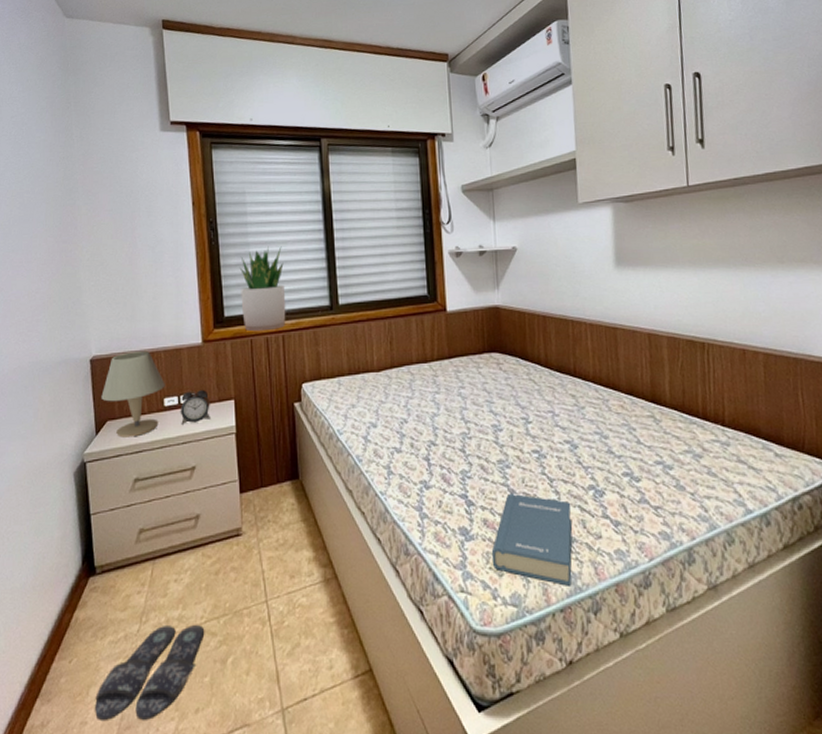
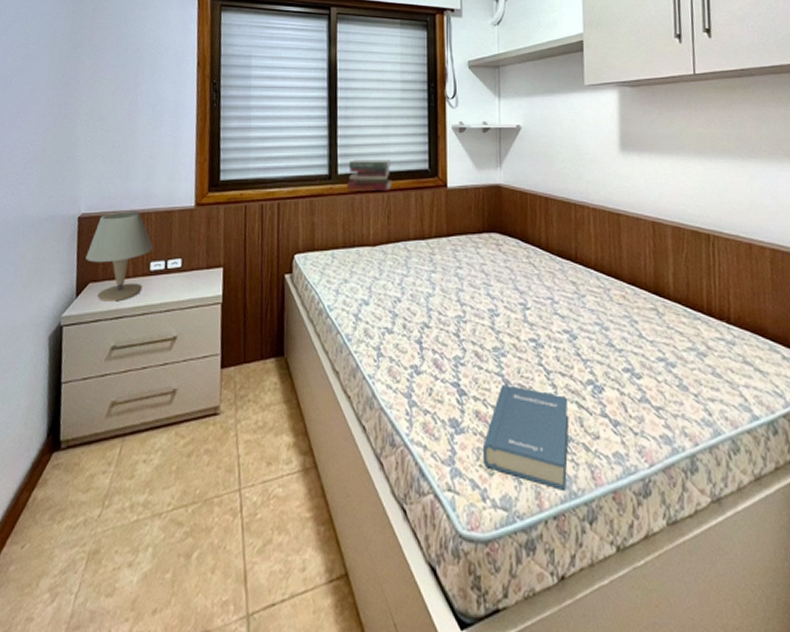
slippers: present [95,625,205,720] -> none [43,511,171,619]
alarm clock: present [180,389,212,424] -> none [165,254,198,291]
planter: present [239,245,286,332] -> none [238,110,285,198]
books: none [348,288,393,320] -> present [346,159,392,191]

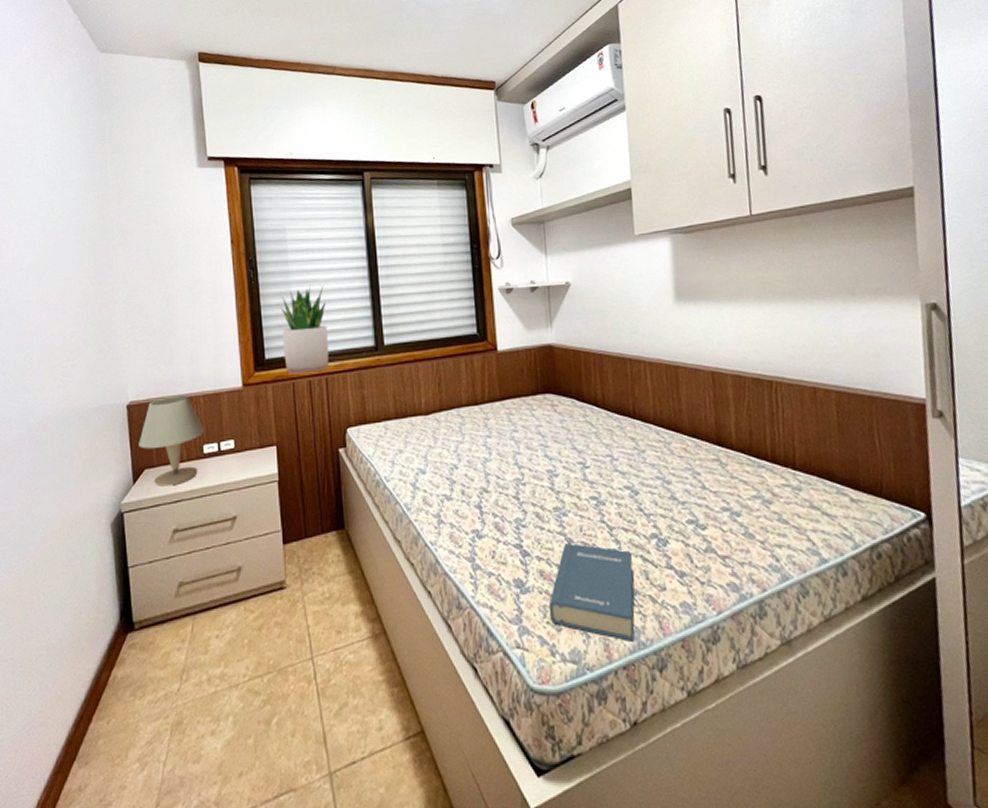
planter: none [238,110,285,198] -> present [280,284,329,375]
books: present [346,159,392,191] -> none [394,327,441,361]

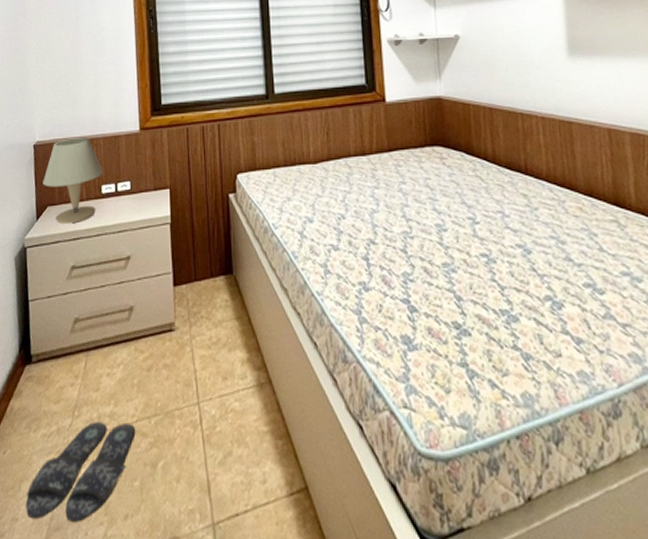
slippers: none [134,684,248,784] -> present [26,422,136,522]
planter: present [280,284,329,375] -> none [177,34,222,120]
hardback book: present [548,543,635,642] -> none [437,301,528,410]

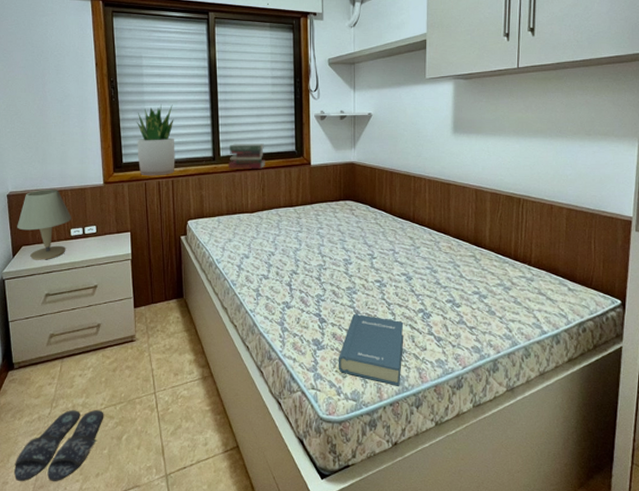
planter: none [177,34,222,120] -> present [136,104,175,176]
books: none [283,77,329,109] -> present [228,143,265,169]
hardback book: none [437,301,528,410] -> present [338,314,404,386]

